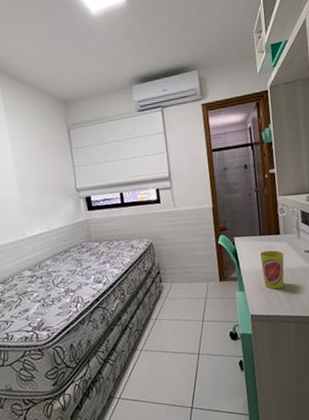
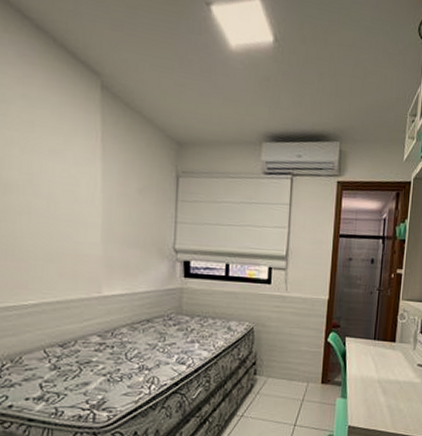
cup: present [260,250,284,289] -> none [369,358,396,401]

